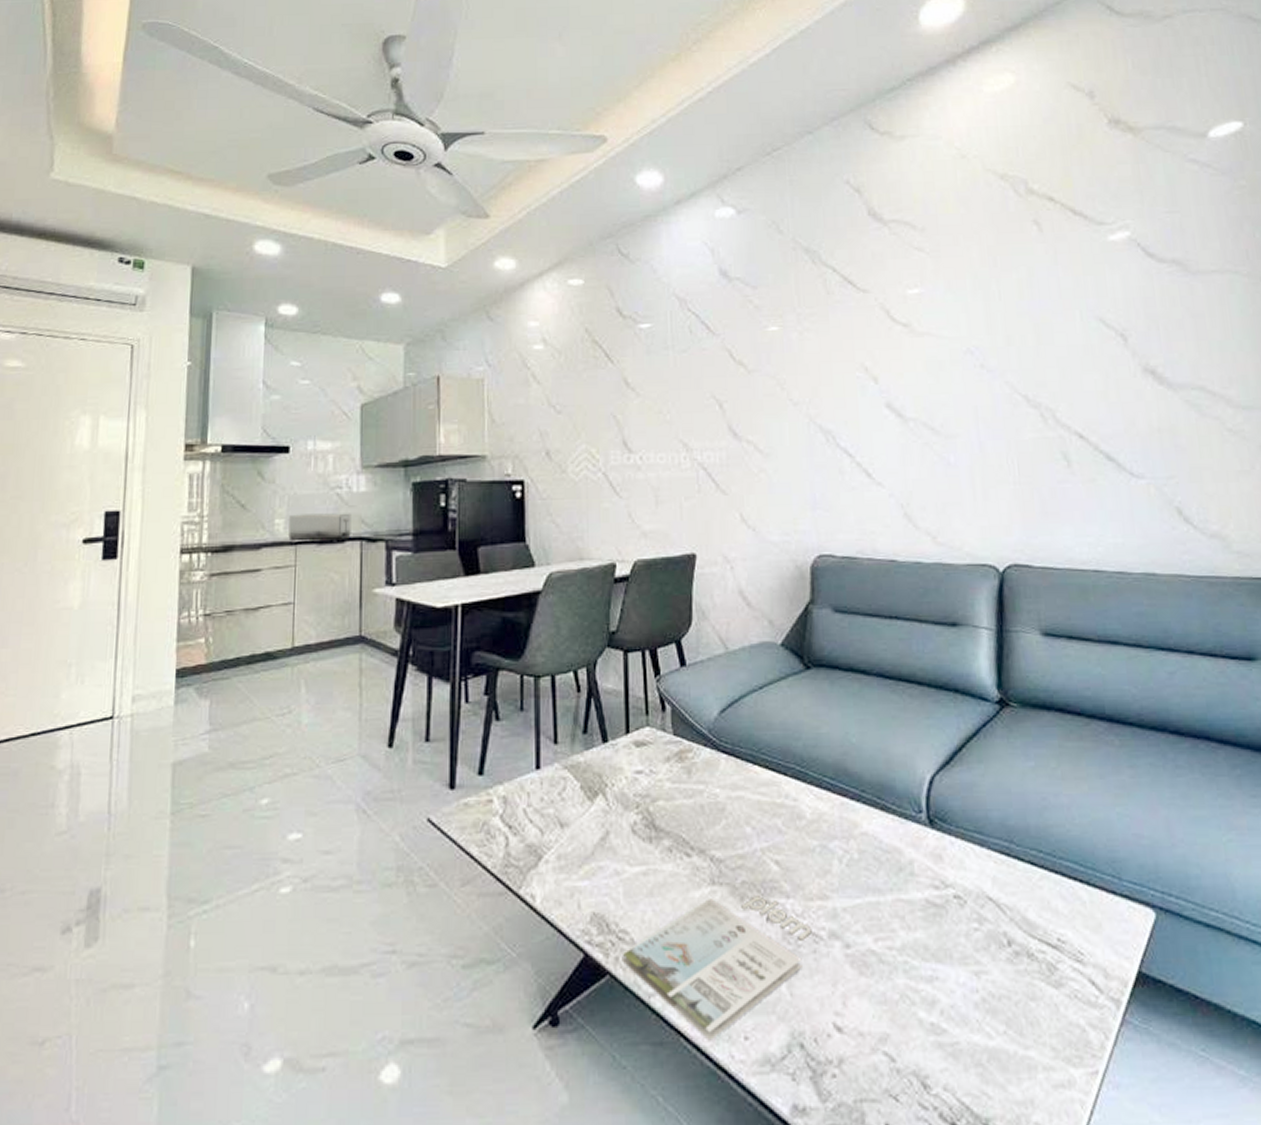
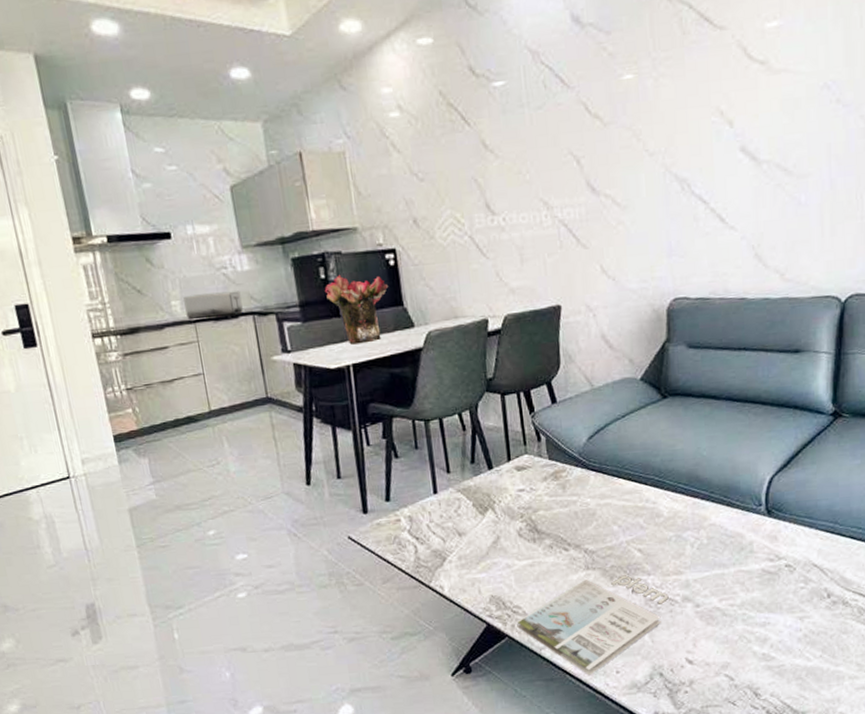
bouquet: none [442,504,512,582] -> present [324,275,389,345]

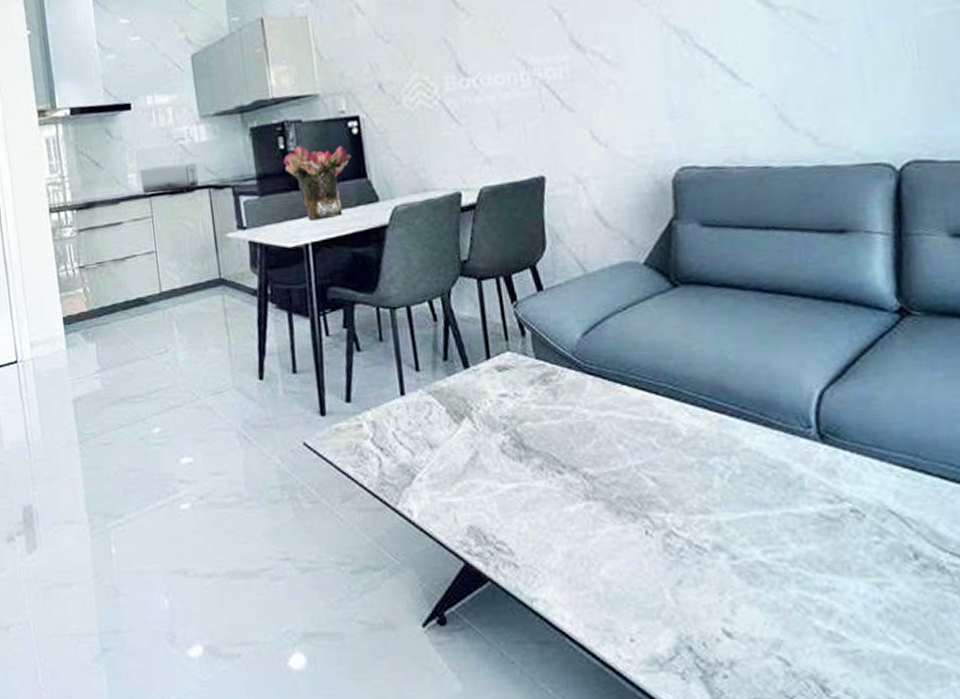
magazine: present [516,575,669,676] -> none [501,510,695,641]

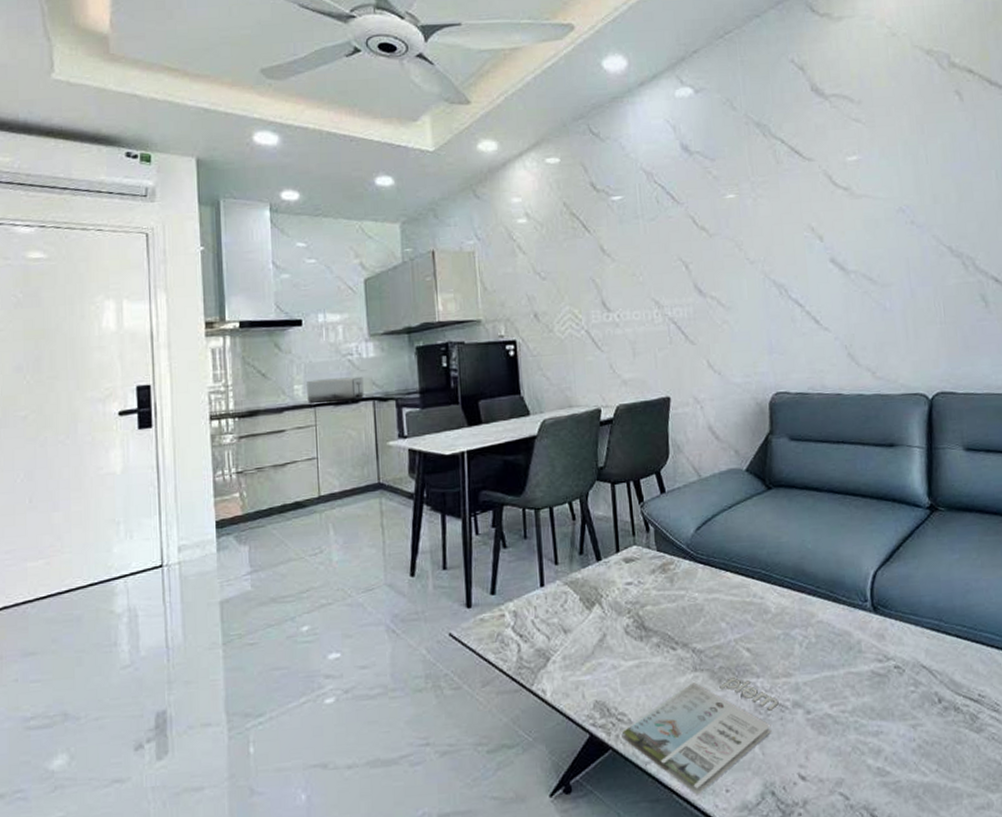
bouquet: present [283,145,352,221] -> none [445,364,508,431]
magazine: none [501,510,695,641] -> present [621,677,779,795]

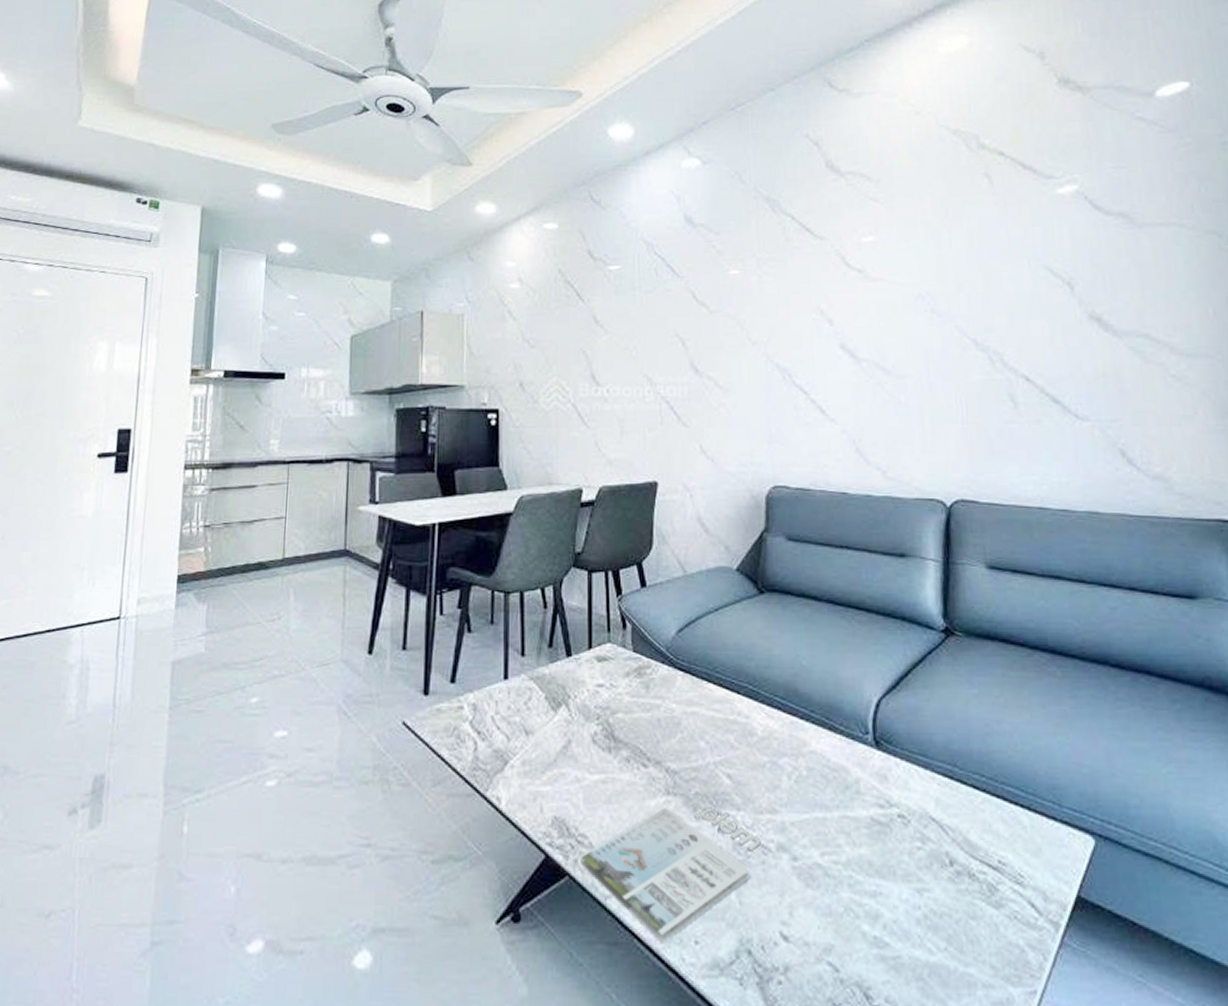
toaster: present [307,376,364,403] -> none [282,436,340,459]

